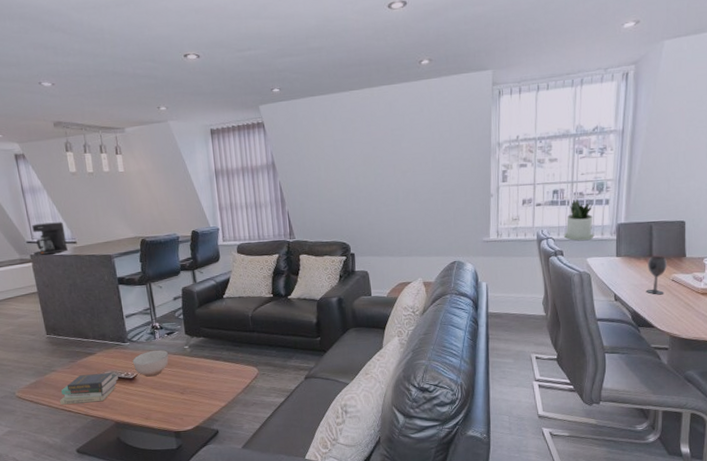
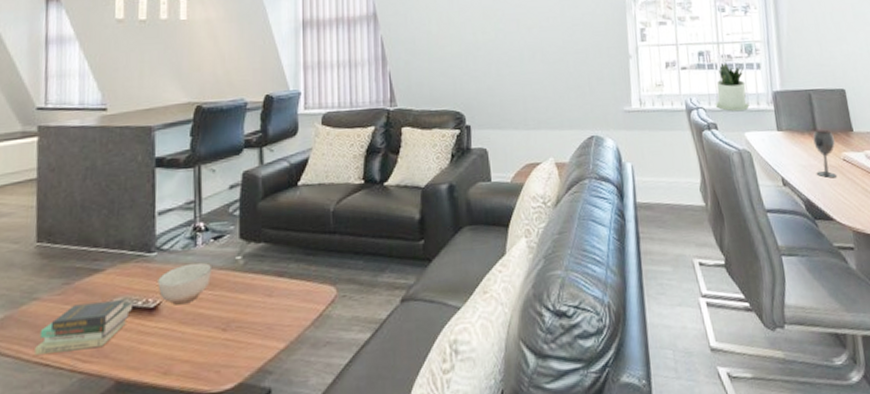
coffee maker: present [32,222,69,255] -> none [43,82,94,127]

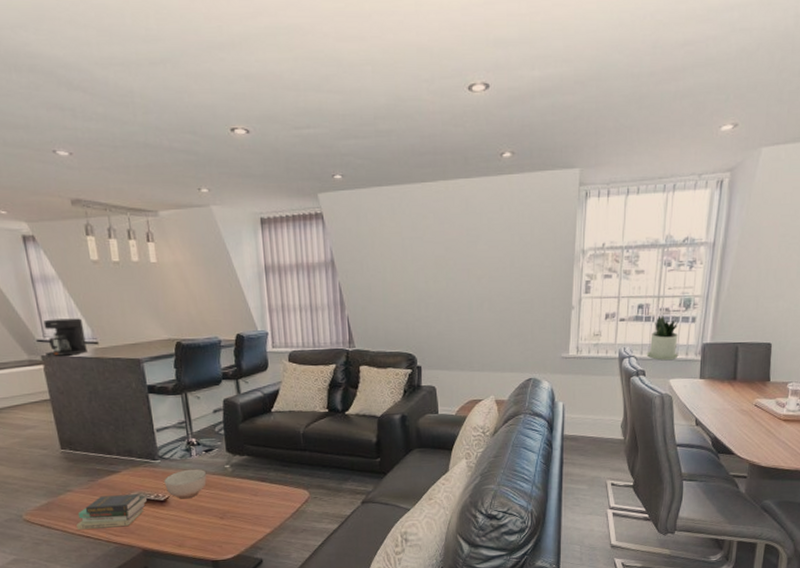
coffee maker: none [43,82,94,127] -> present [43,318,89,357]
wine glass: present [813,130,838,178] -> none [728,379,751,421]

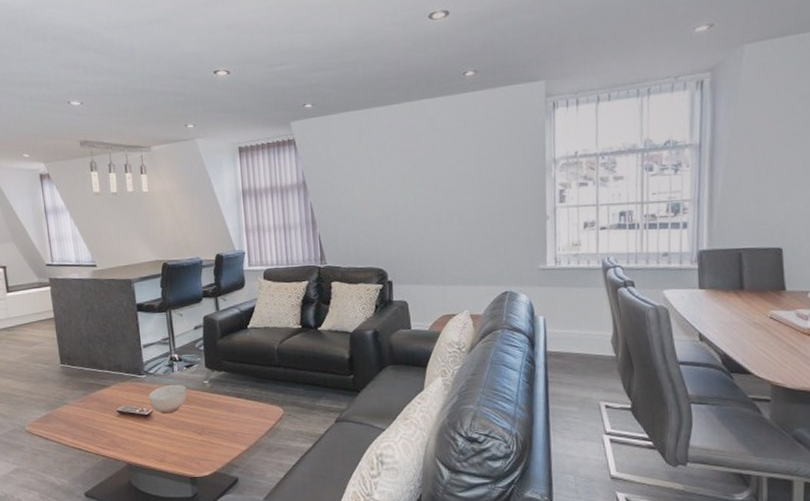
coffee maker: present [43,318,89,357] -> none [52,244,88,279]
books: present [76,494,148,531] -> none [70,408,133,443]
planter: present [646,315,680,361] -> none [633,221,671,271]

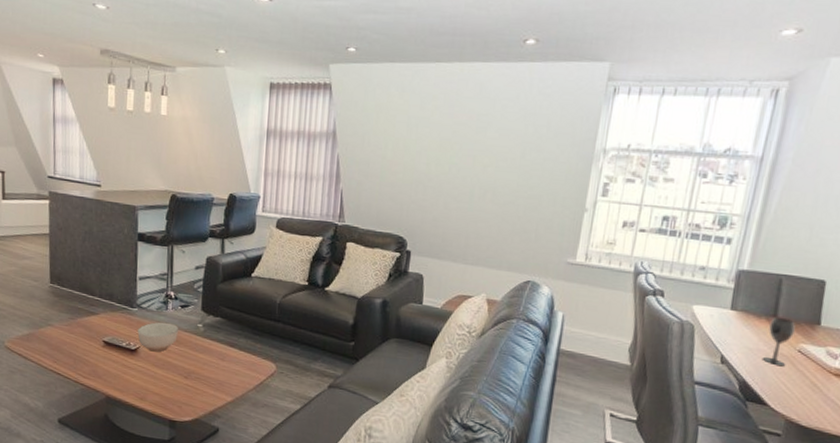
wine glass: none [738,288,763,335] -> present [763,316,795,367]

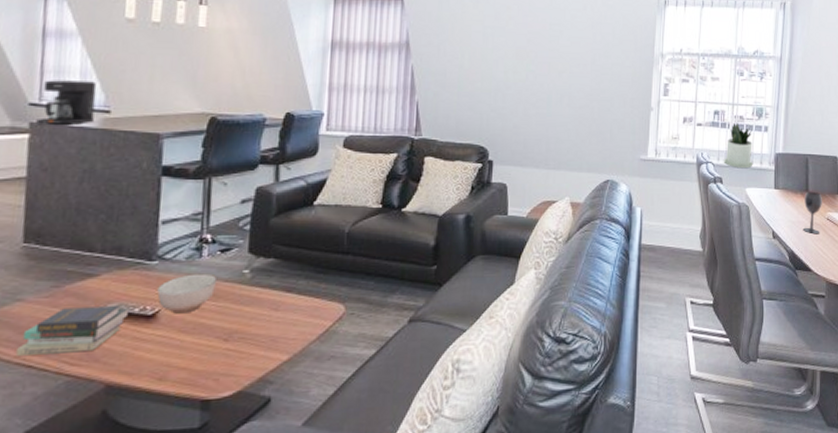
books: none [50,335,119,370] -> present [16,306,129,357]
coffee maker: none [53,158,91,195] -> present [36,80,97,125]
planter: none [667,231,712,284] -> present [723,122,754,169]

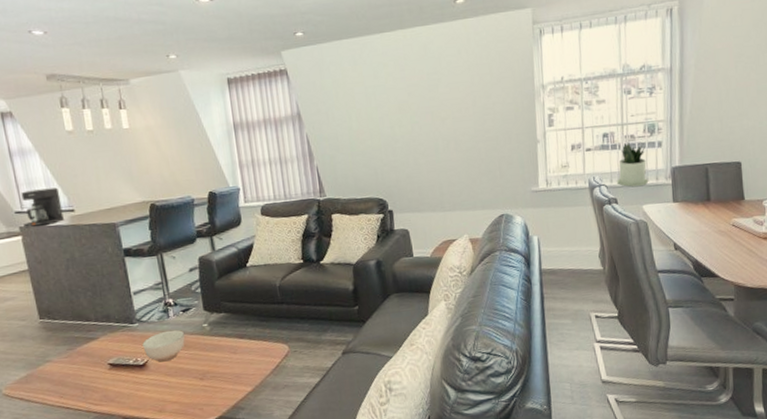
books: present [16,306,129,357] -> none [56,360,127,402]
wine glass: present [803,191,822,235] -> none [706,199,726,242]

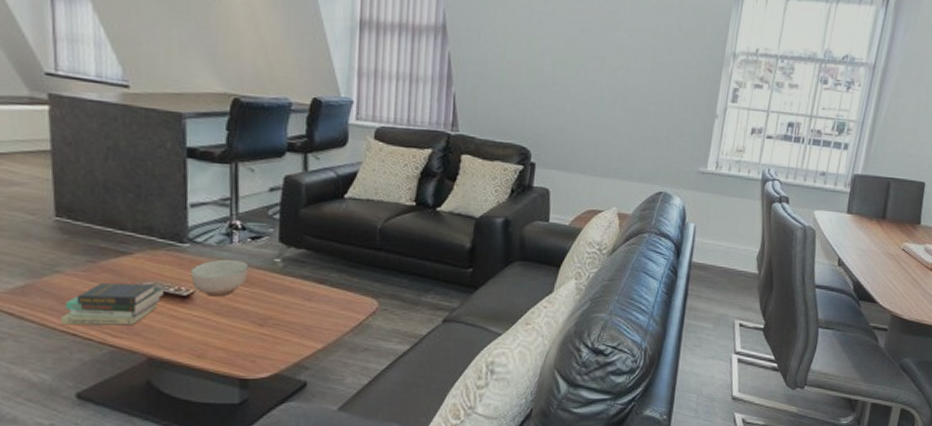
coffee maker: present [21,187,65,227] -> none [54,48,114,99]
books: none [56,360,127,402] -> present [61,283,165,326]
planter: present [616,142,649,188] -> none [792,137,832,190]

